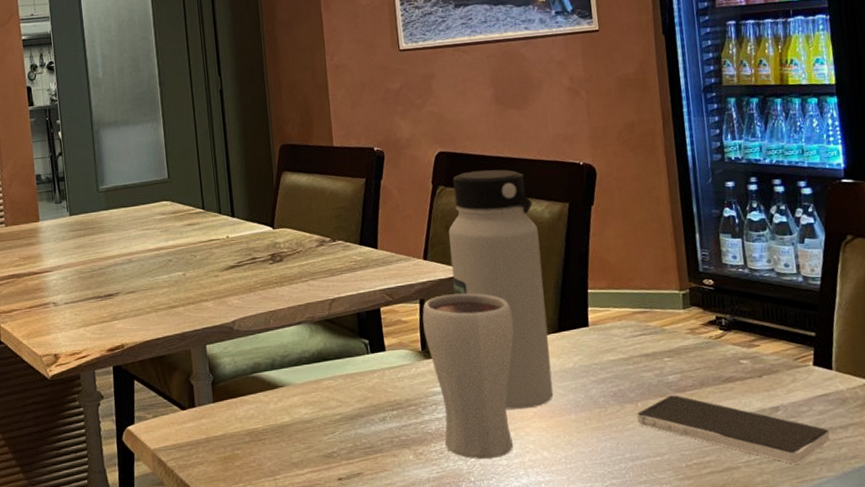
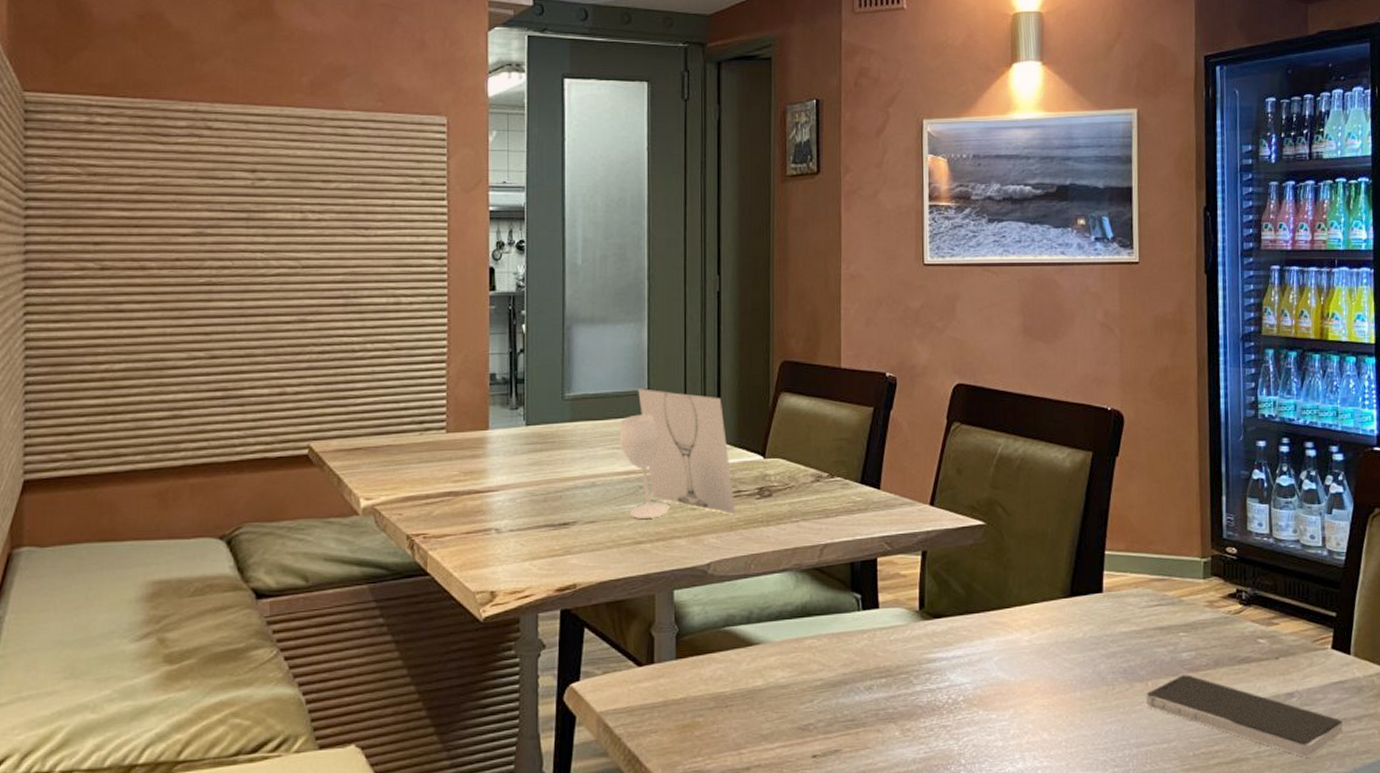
glass: none [147,177,253,287] -> present [619,388,735,519]
drinking glass: present [422,293,514,460] -> none [923,546,1023,740]
water bottle: present [448,169,553,410] -> none [959,408,1059,684]

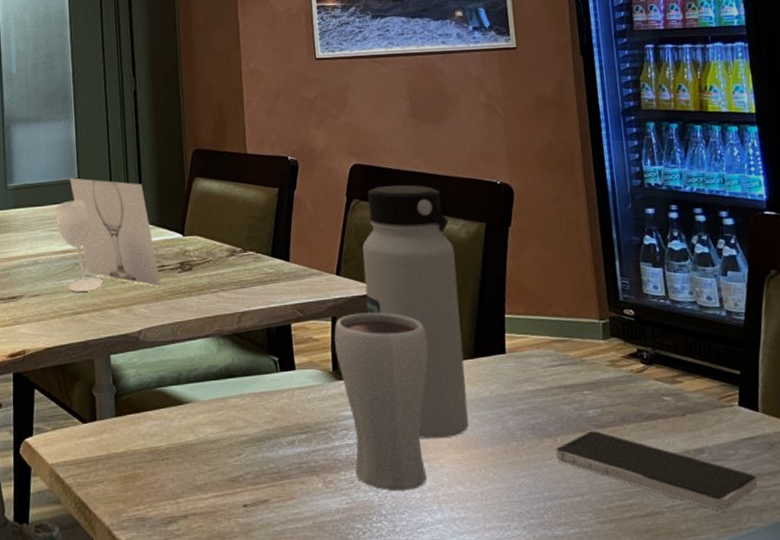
drinking glass: none [923,546,1023,740] -> present [334,312,429,492]
water bottle: none [959,408,1059,684] -> present [362,184,469,439]

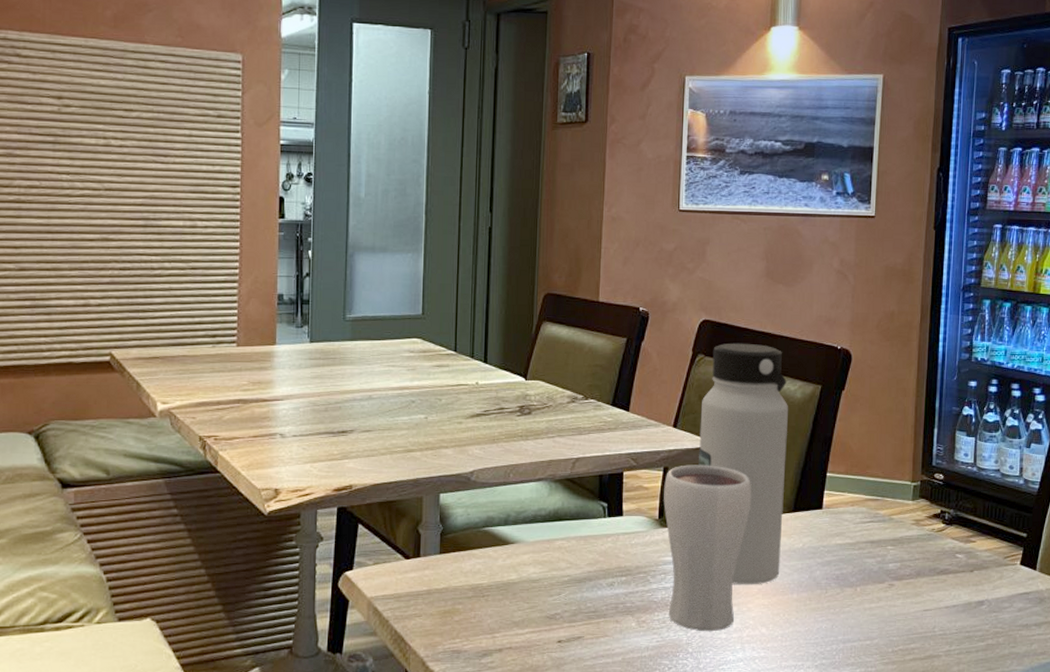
glass: present [55,178,161,292] -> none [395,313,498,430]
smartphone: present [556,431,758,512] -> none [854,583,1024,656]

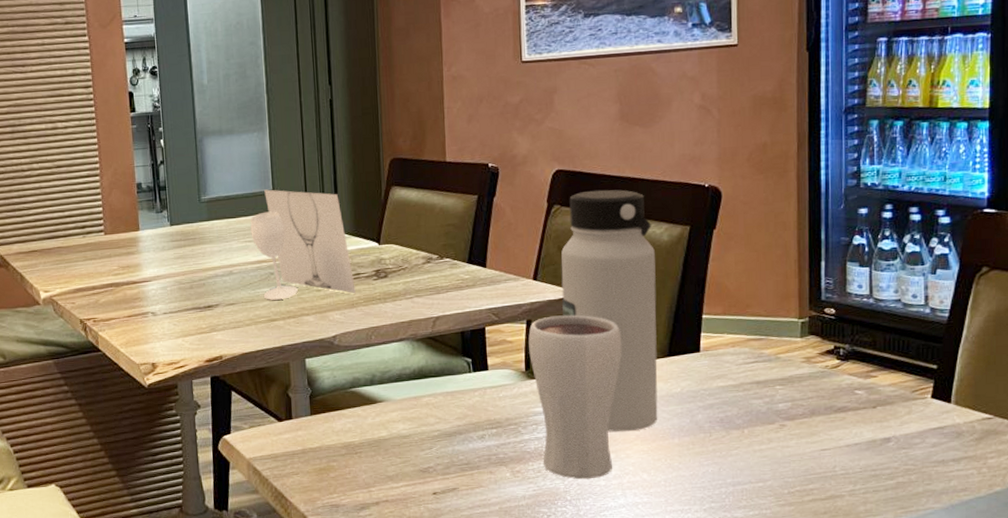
glass: none [395,313,498,430] -> present [250,189,356,300]

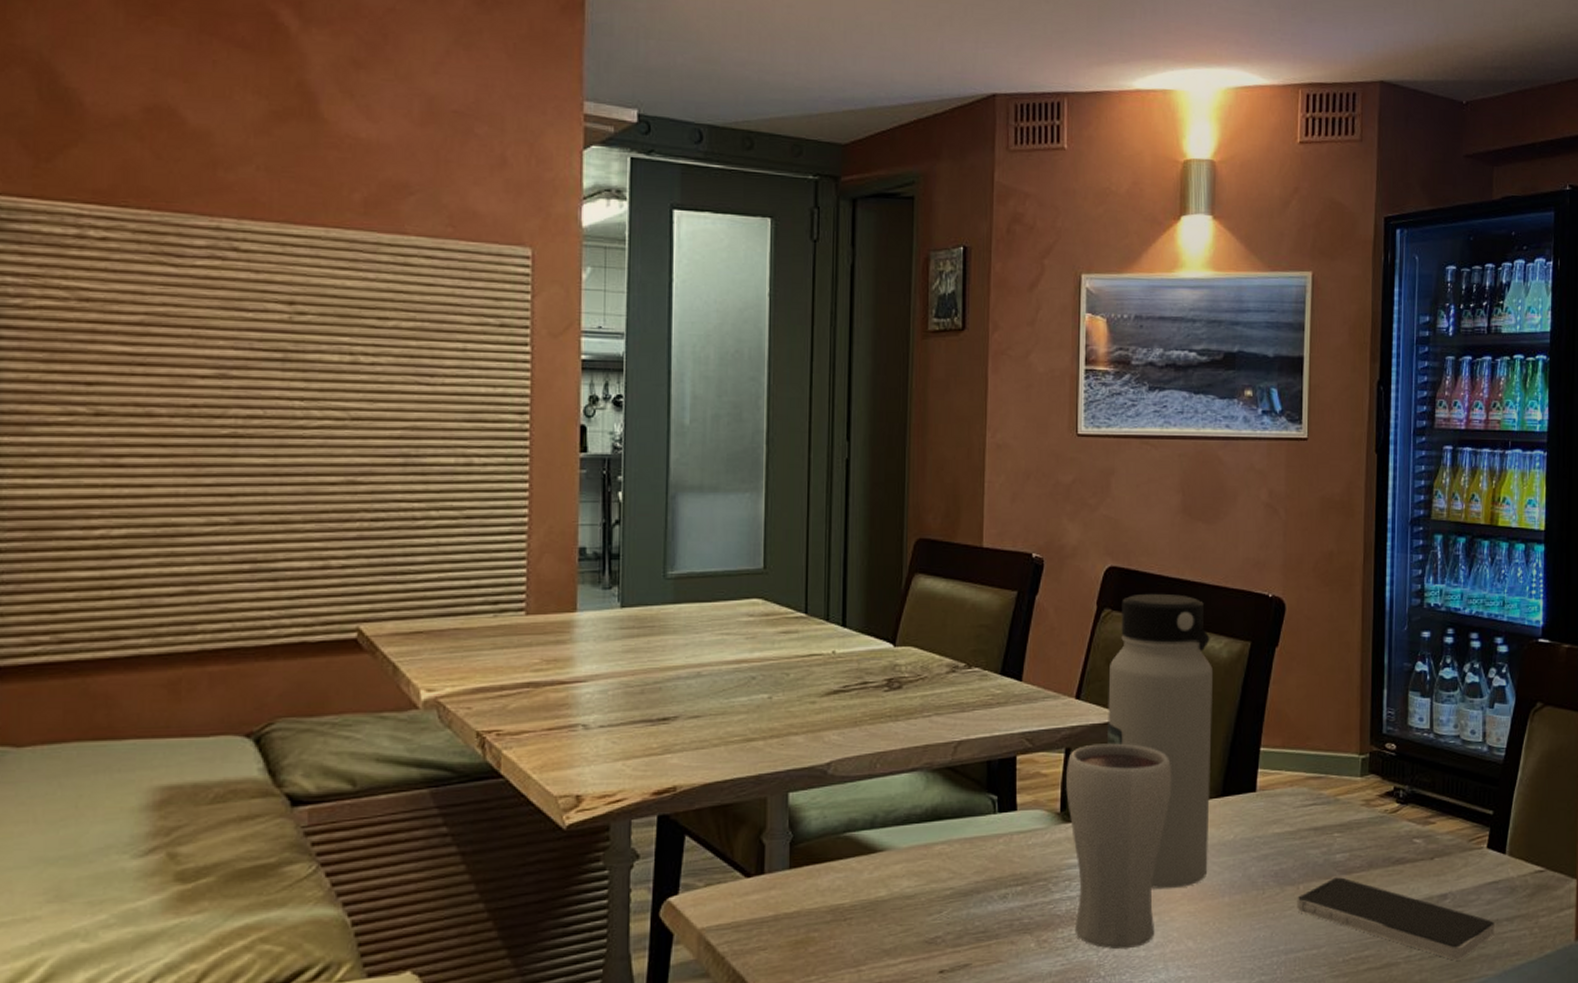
glass: present [250,189,356,300] -> none [730,567,860,713]
smartphone: none [742,423,941,495] -> present [1297,877,1495,960]

